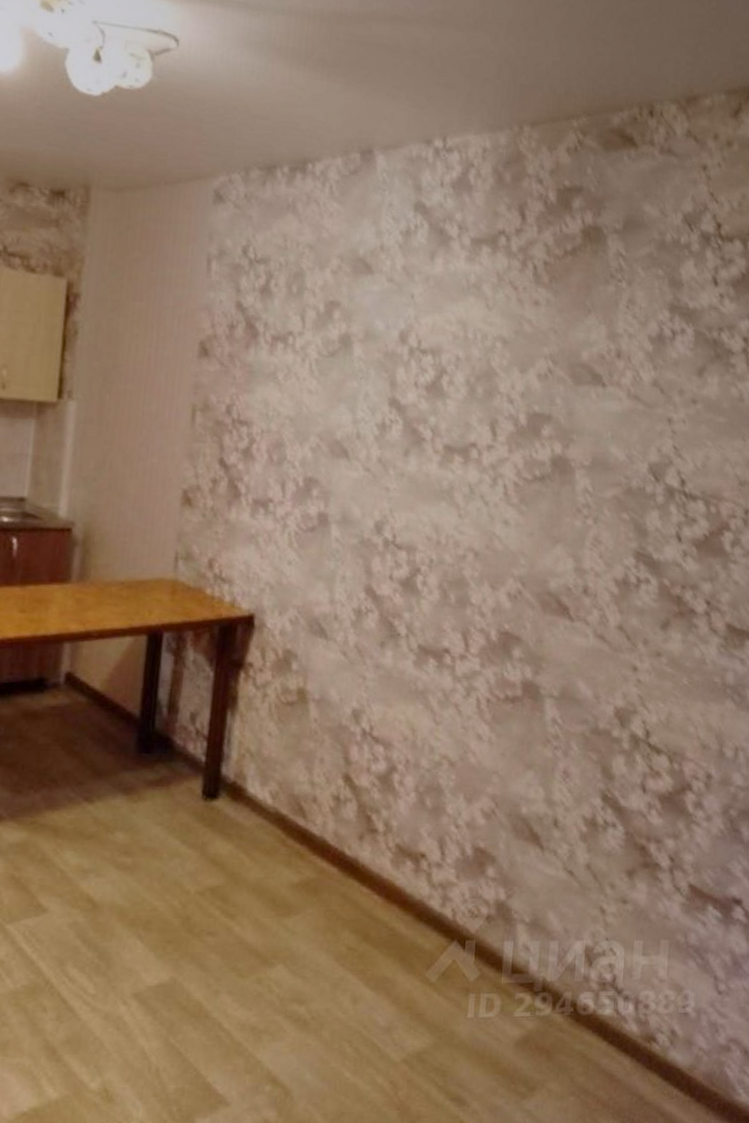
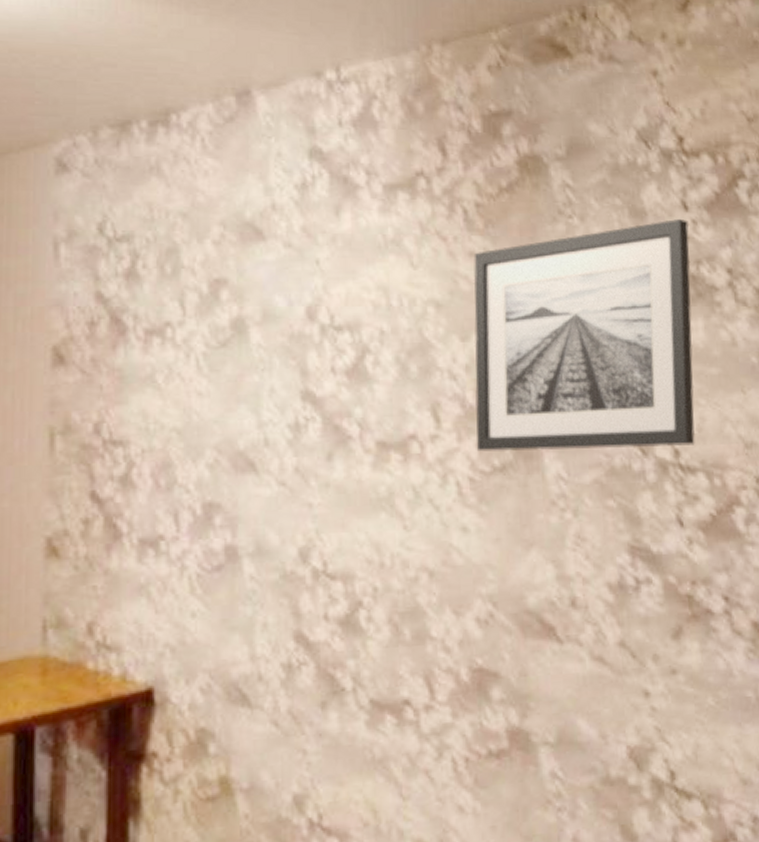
wall art: none [522,291,716,478] -> present [473,218,695,452]

